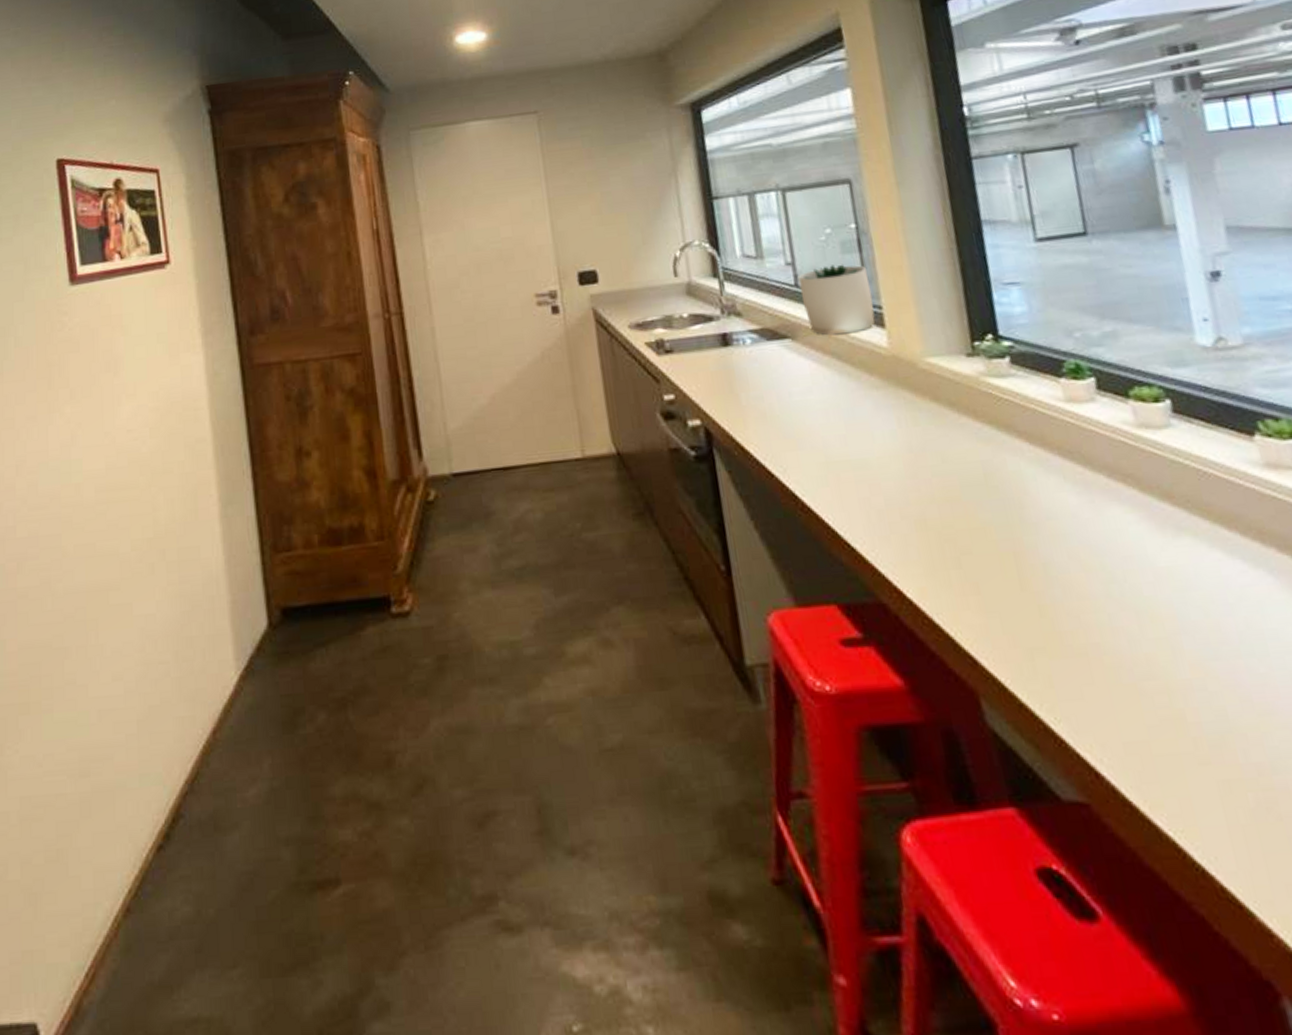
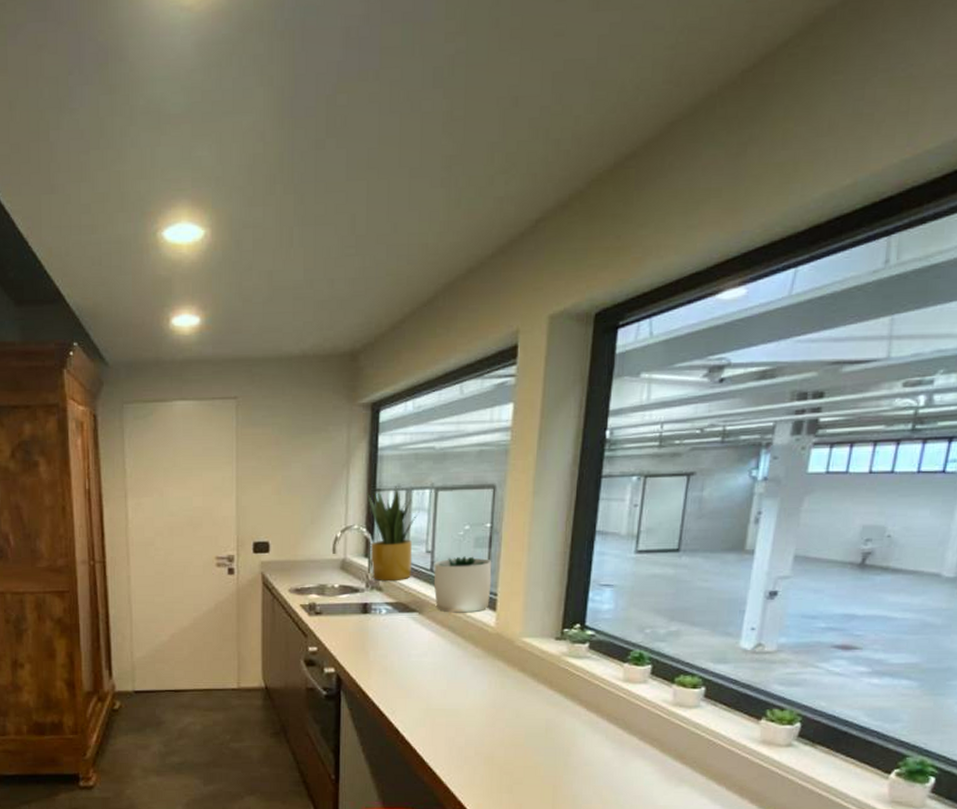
planter: none [702,191,773,304] -> present [366,486,419,580]

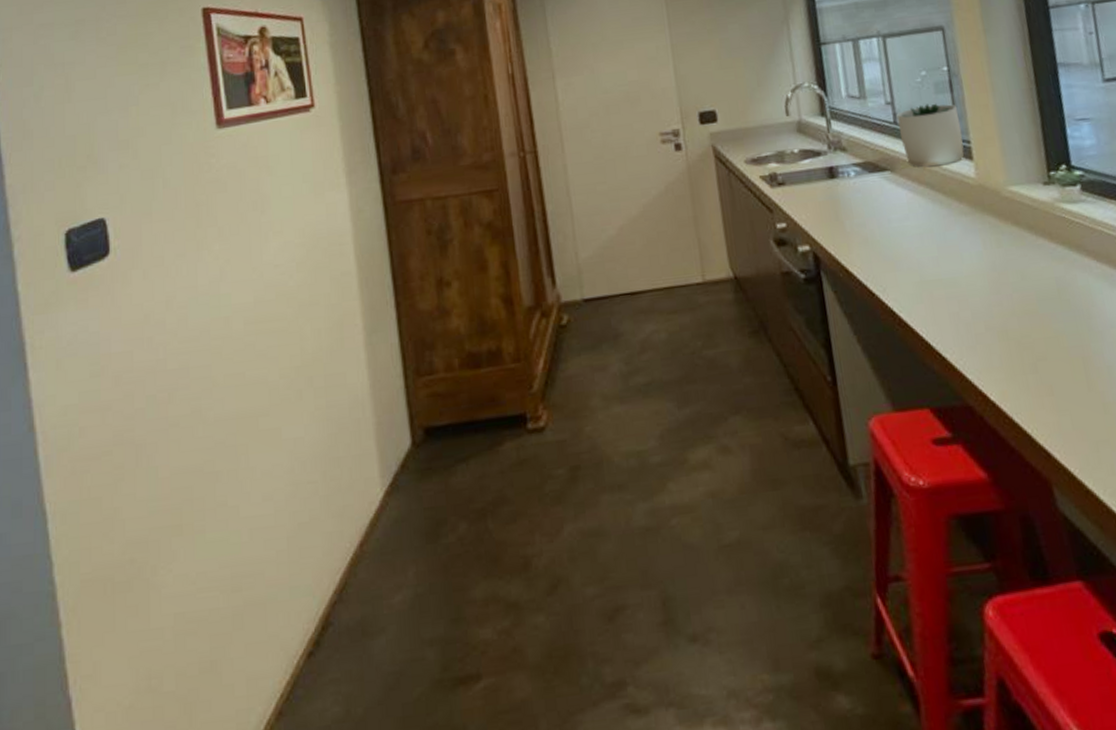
planter: present [366,486,419,580] -> none [811,37,874,140]

